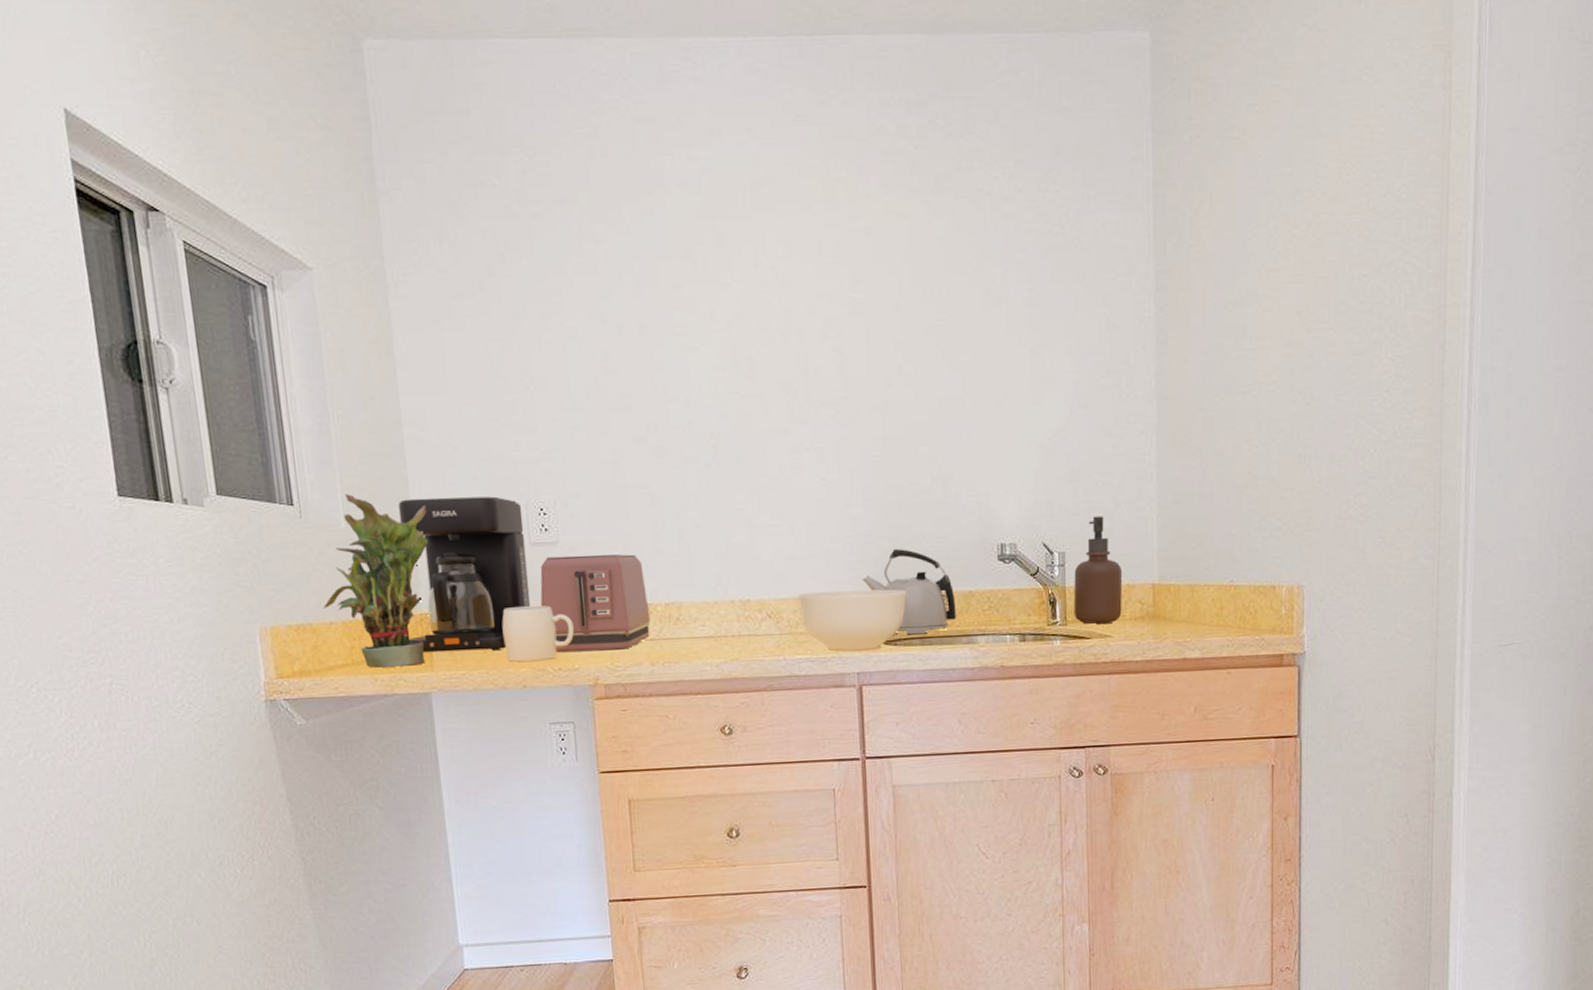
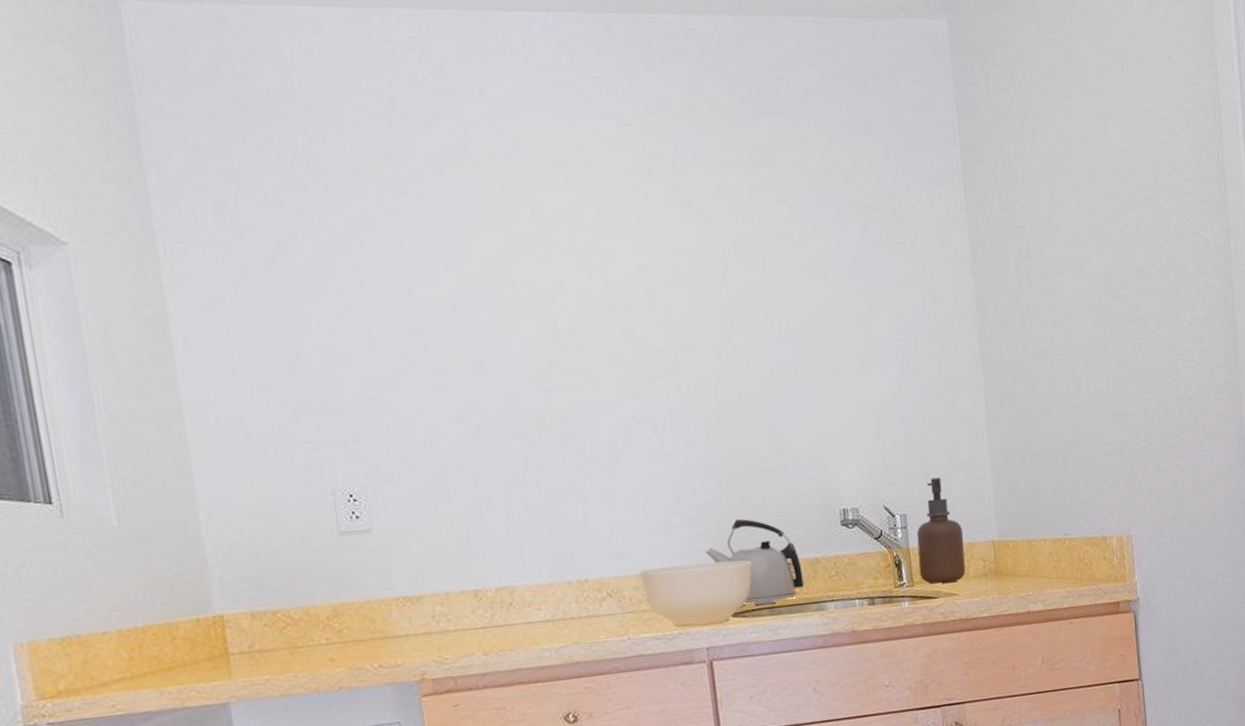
potted plant: present [324,494,429,668] -> none [94,488,221,680]
coffee maker: present [399,496,531,653] -> none [182,484,344,660]
mug: present [501,605,575,663] -> none [310,598,395,663]
toaster: present [540,554,651,652] -> none [352,538,481,648]

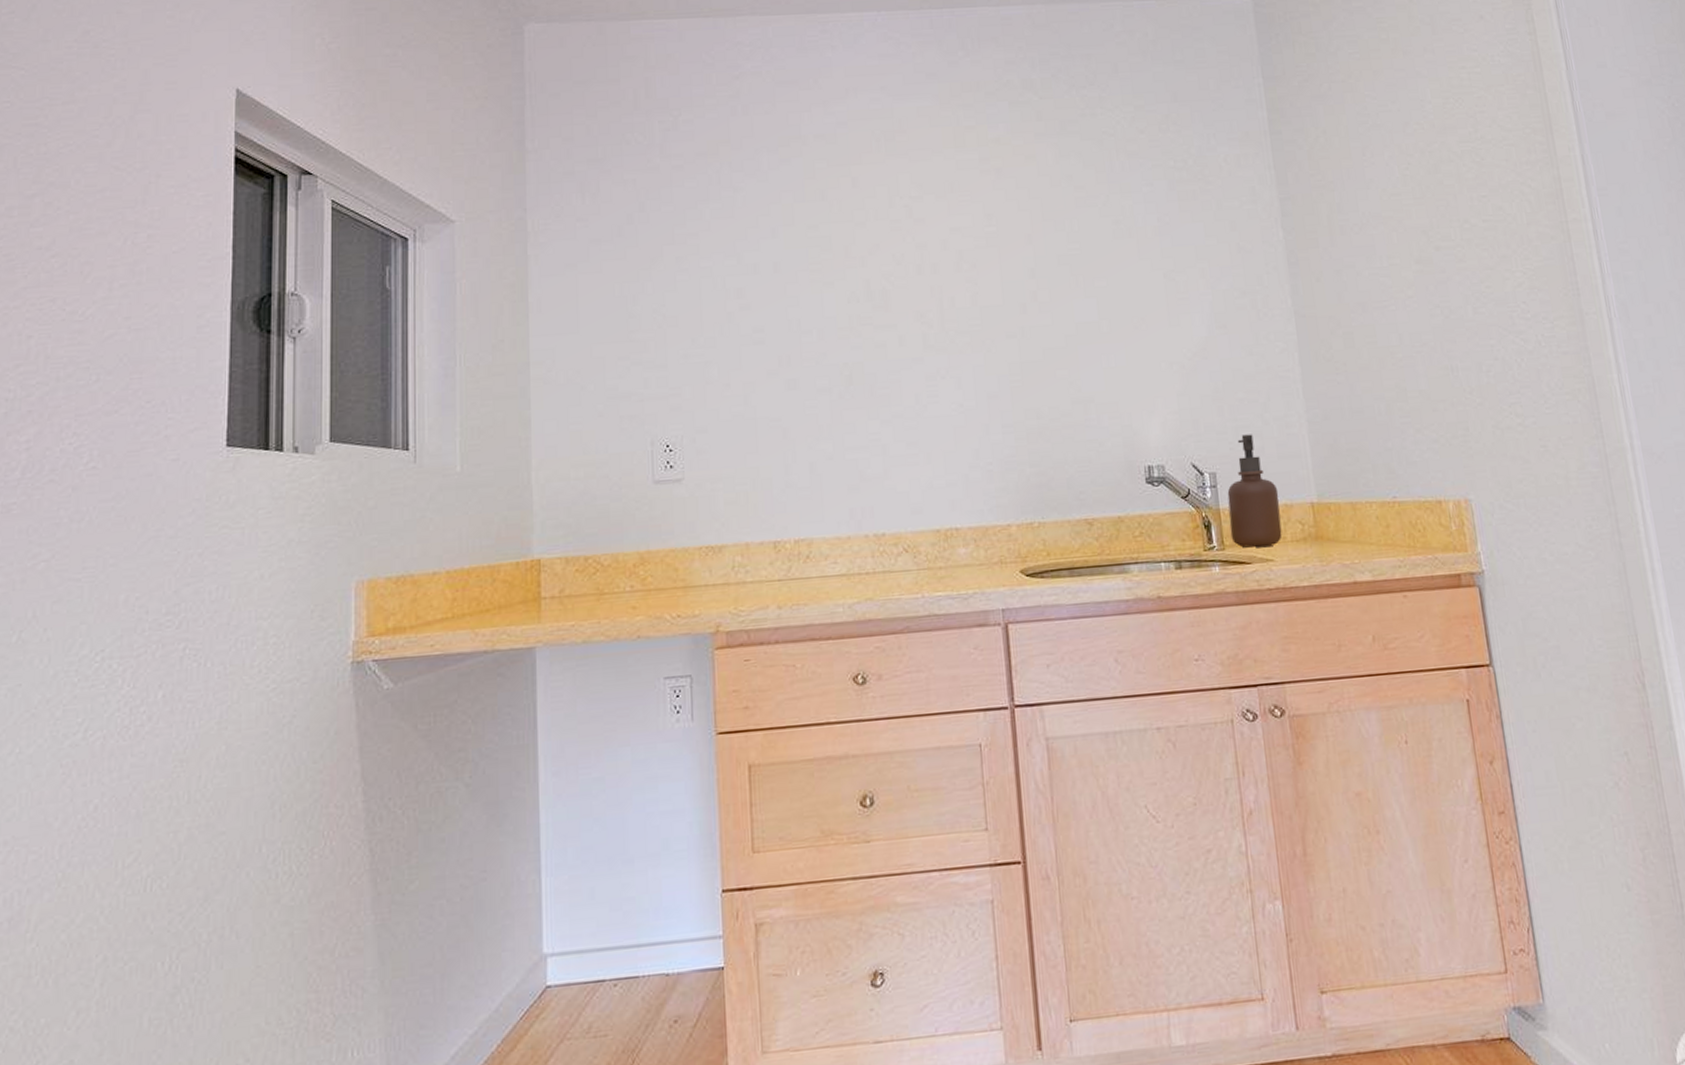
bowl: present [639,560,753,628] -> none [936,517,1052,587]
kettle: present [705,518,805,606] -> none [1004,474,1107,566]

